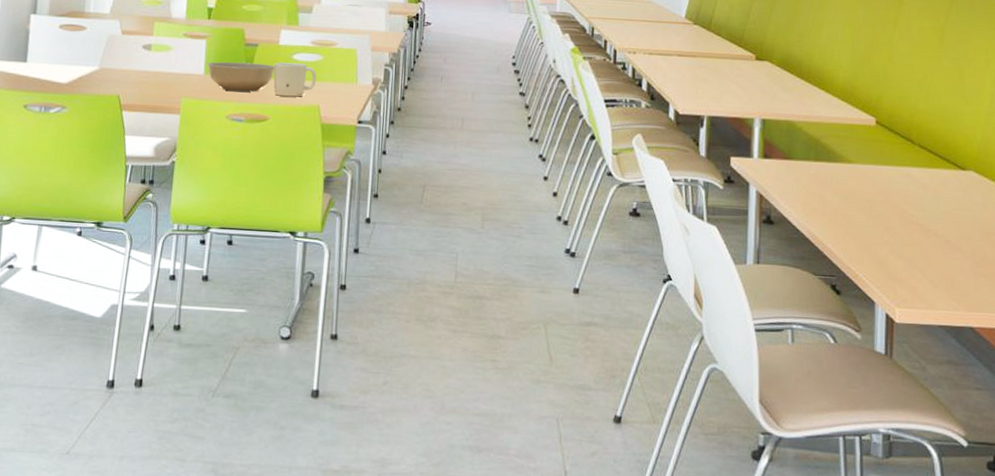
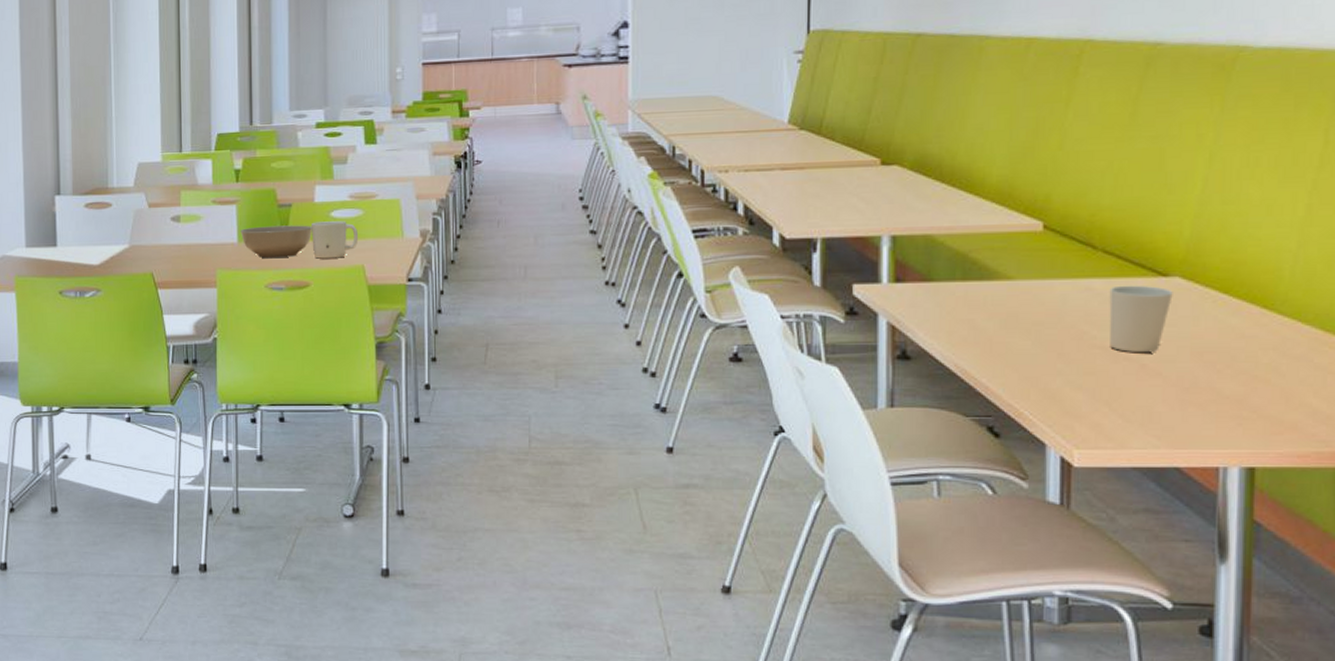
dixie cup: none [923,174,969,231] -> present [1109,285,1173,353]

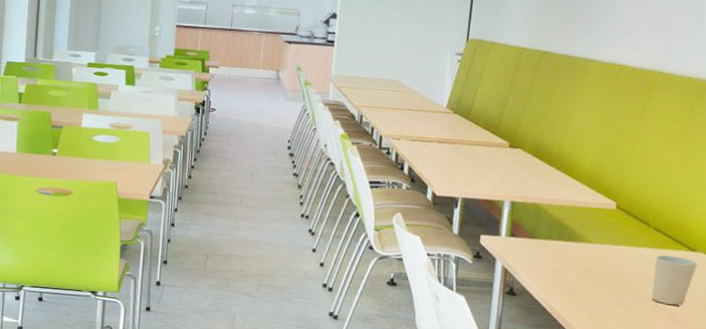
bowl: present [240,225,313,258] -> none [19,141,78,169]
mug: present [312,221,359,259] -> none [76,143,115,174]

